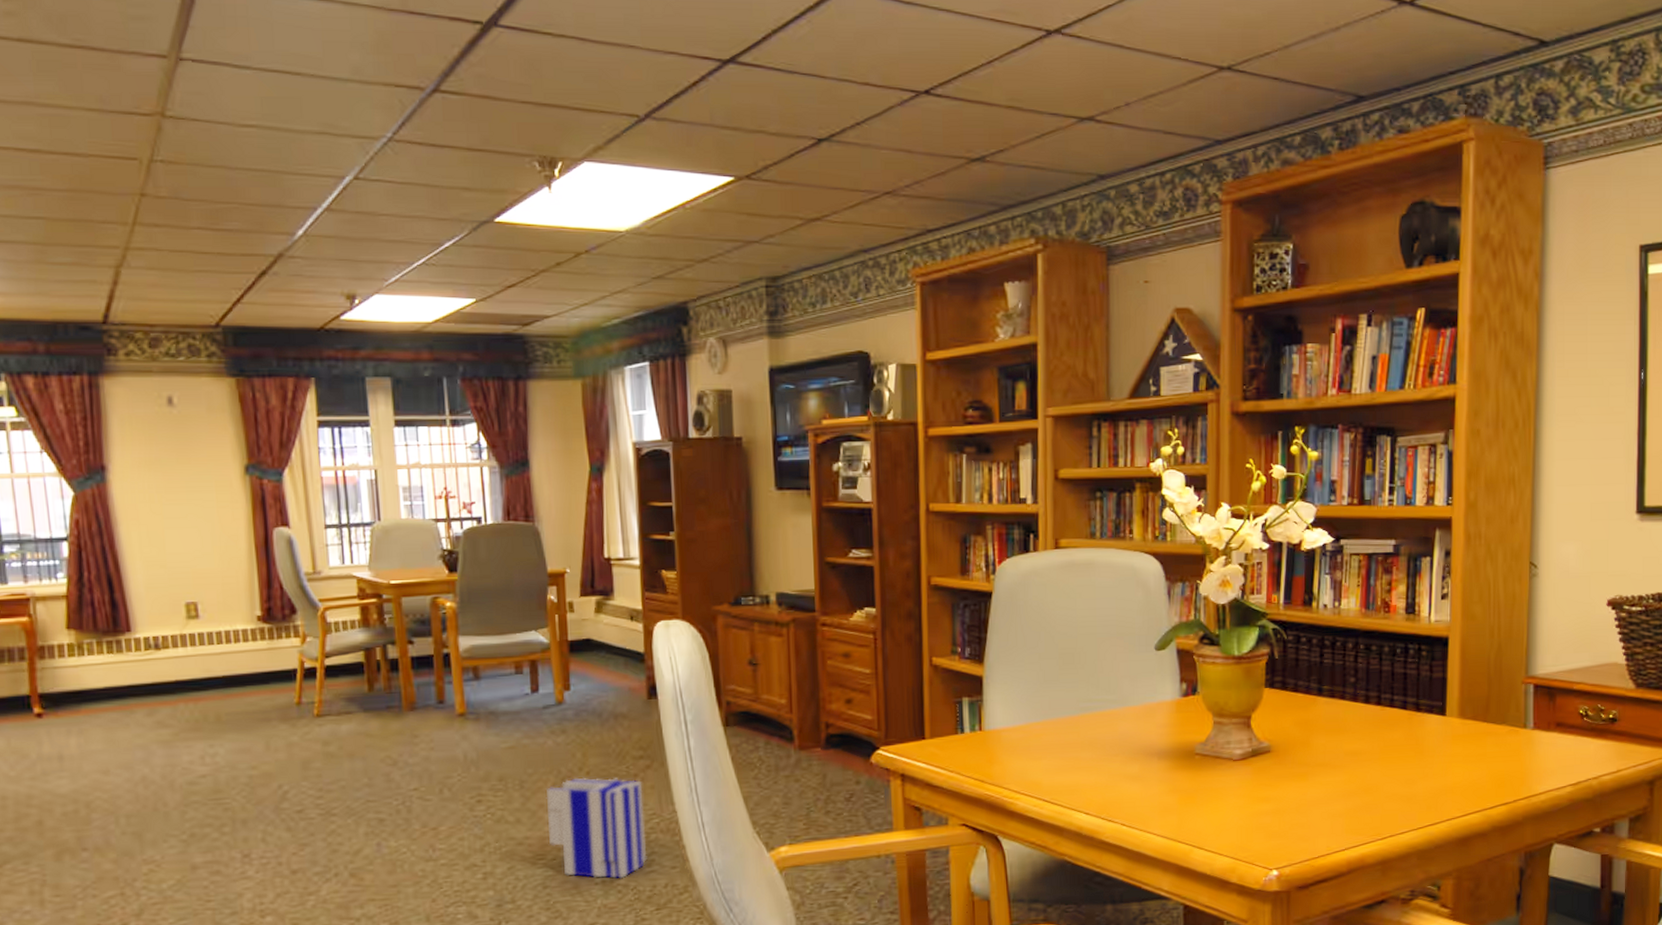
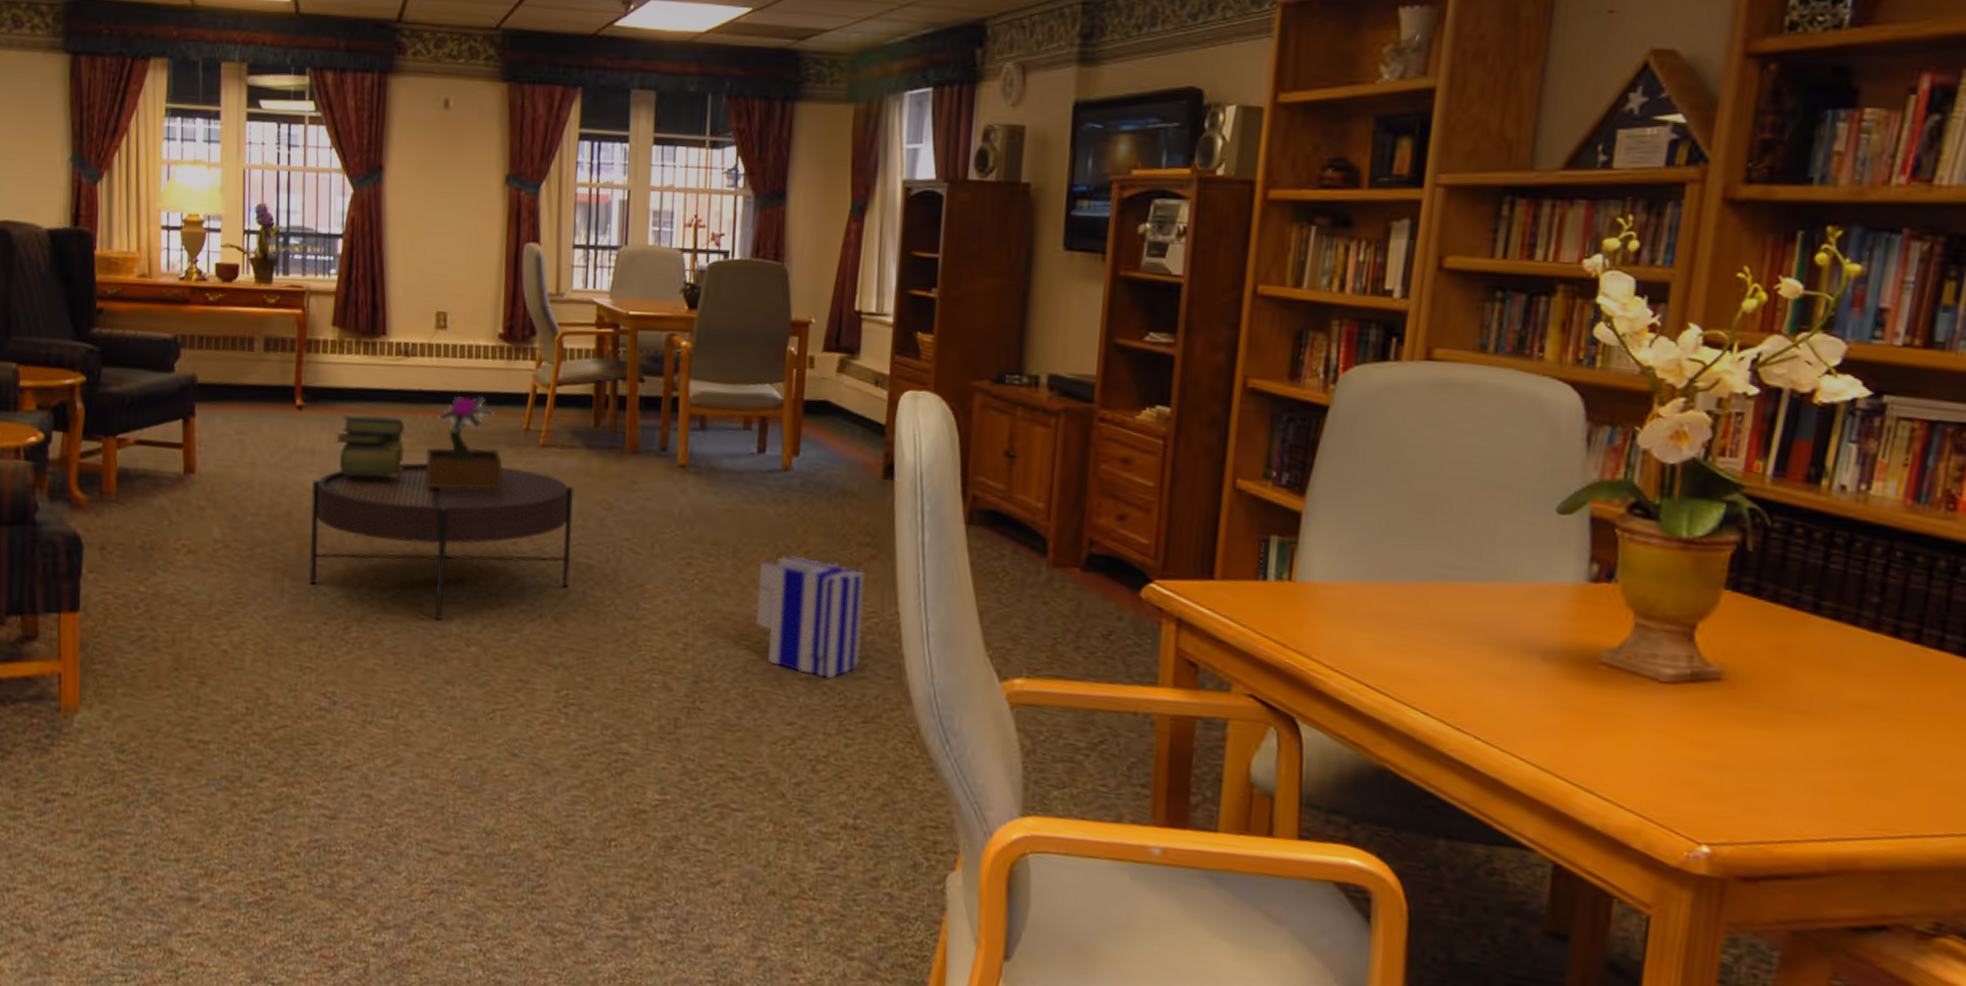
coffee table: none [64,741,362,899] -> present [309,462,575,620]
stack of books: none [83,711,168,776] -> present [334,414,405,478]
potted flower: none [191,678,279,774] -> present [425,396,504,490]

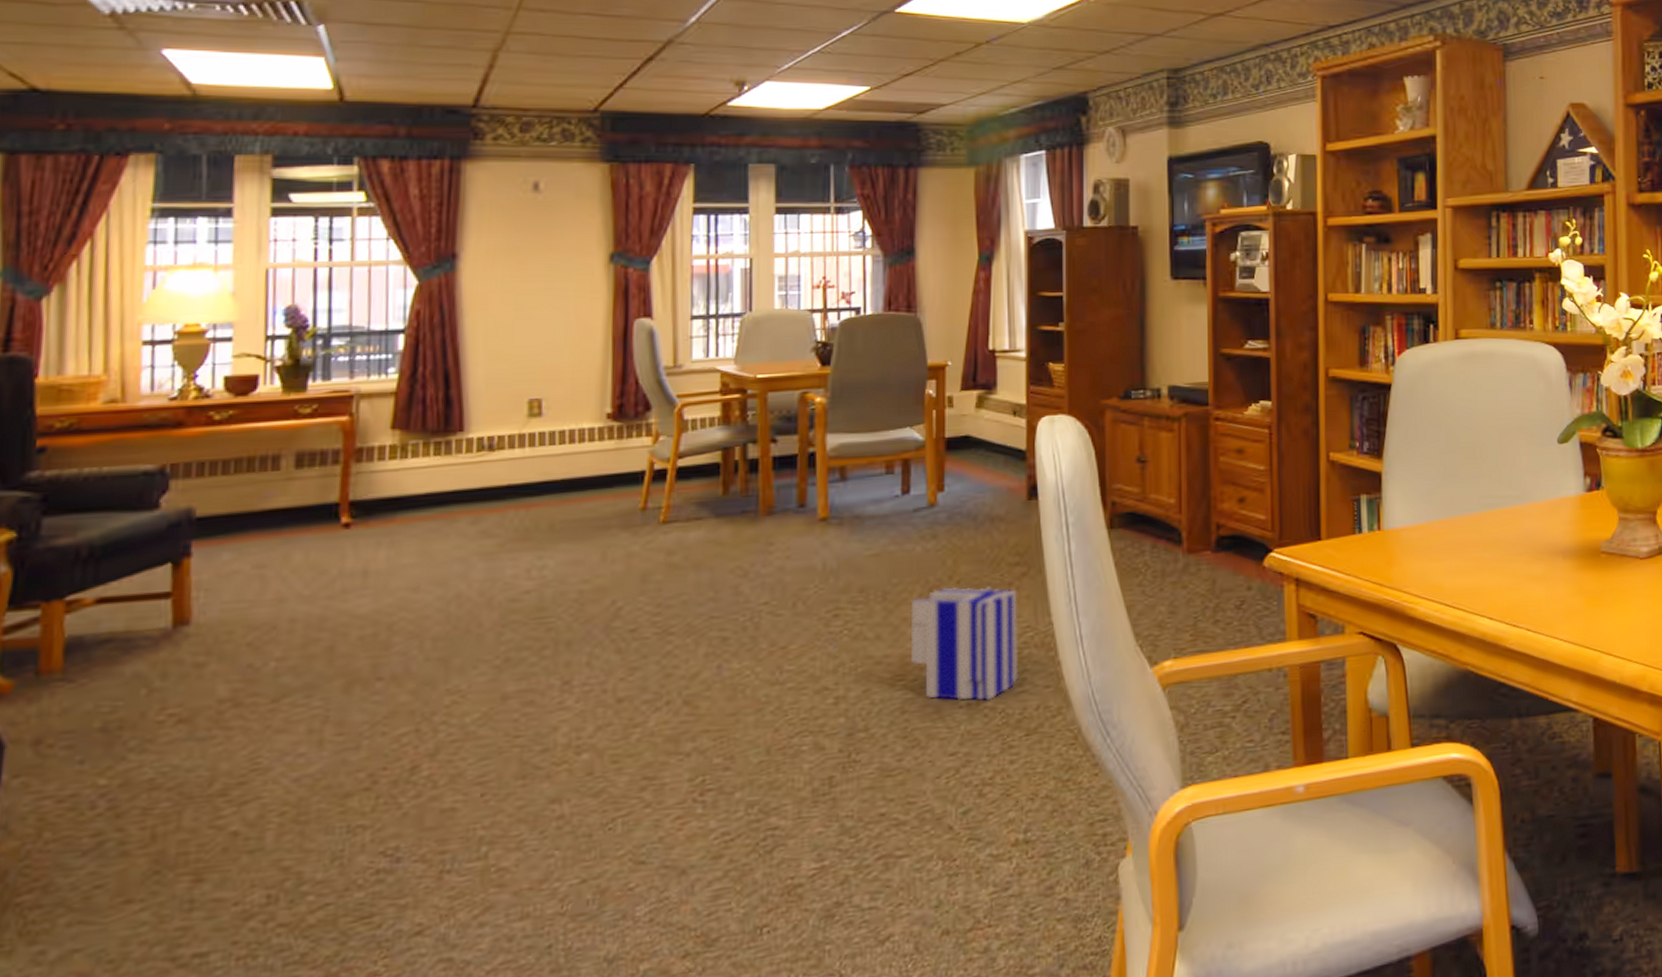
coffee table: present [309,462,575,620] -> none [360,551,703,733]
stack of books: present [334,414,405,478] -> none [394,519,491,594]
potted flower: present [425,396,504,490] -> none [517,481,618,589]

